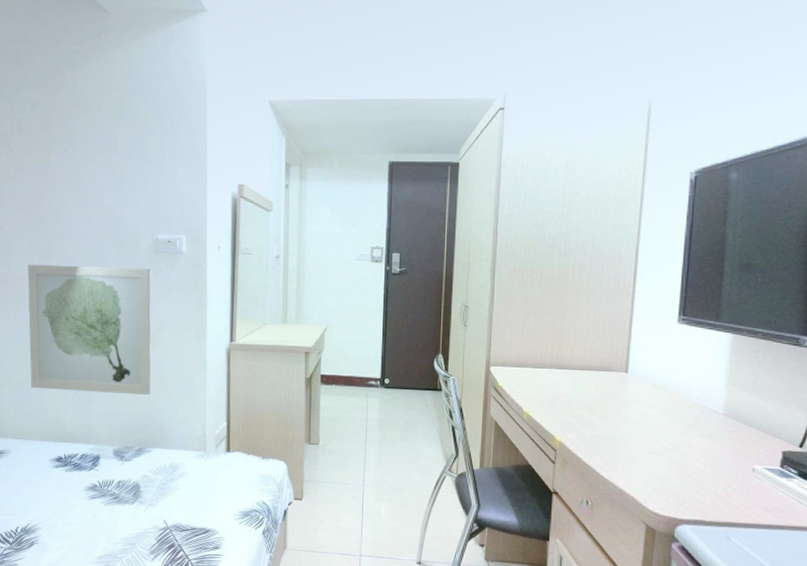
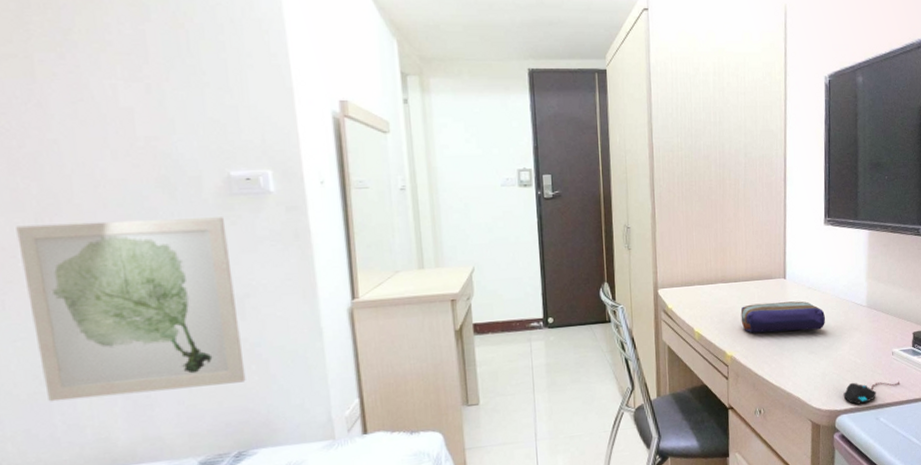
pencil case: none [574,393,672,431] -> present [740,301,826,333]
mouse: none [687,492,760,518] -> present [843,381,899,405]

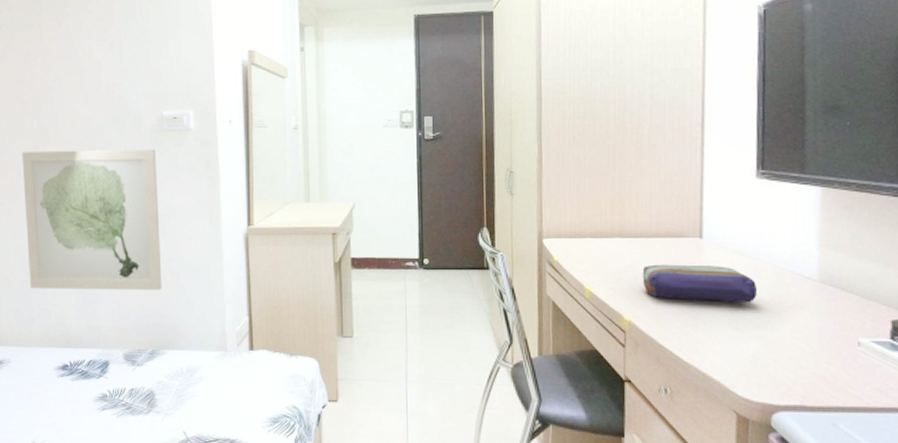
mouse: present [843,381,899,405] -> none [783,373,870,402]

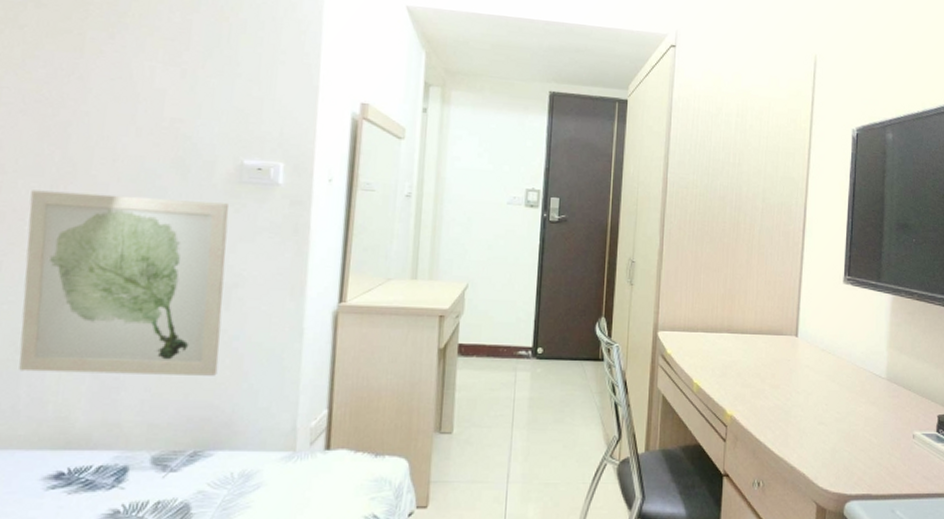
pencil case: present [642,264,758,303] -> none [745,360,840,399]

